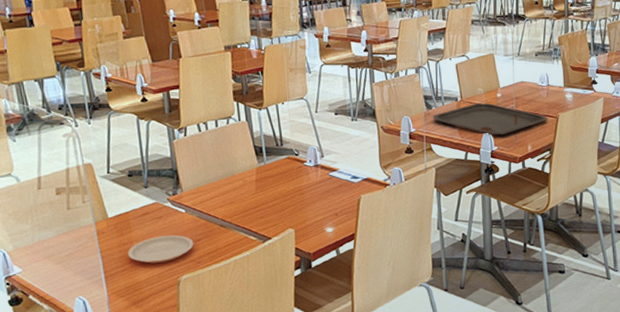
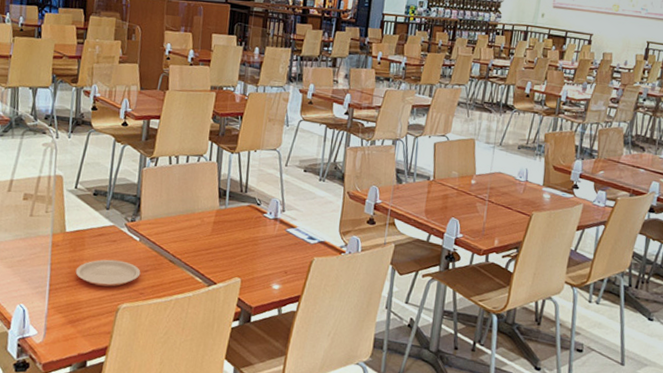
tray: present [433,103,548,136] -> none [401,186,520,224]

